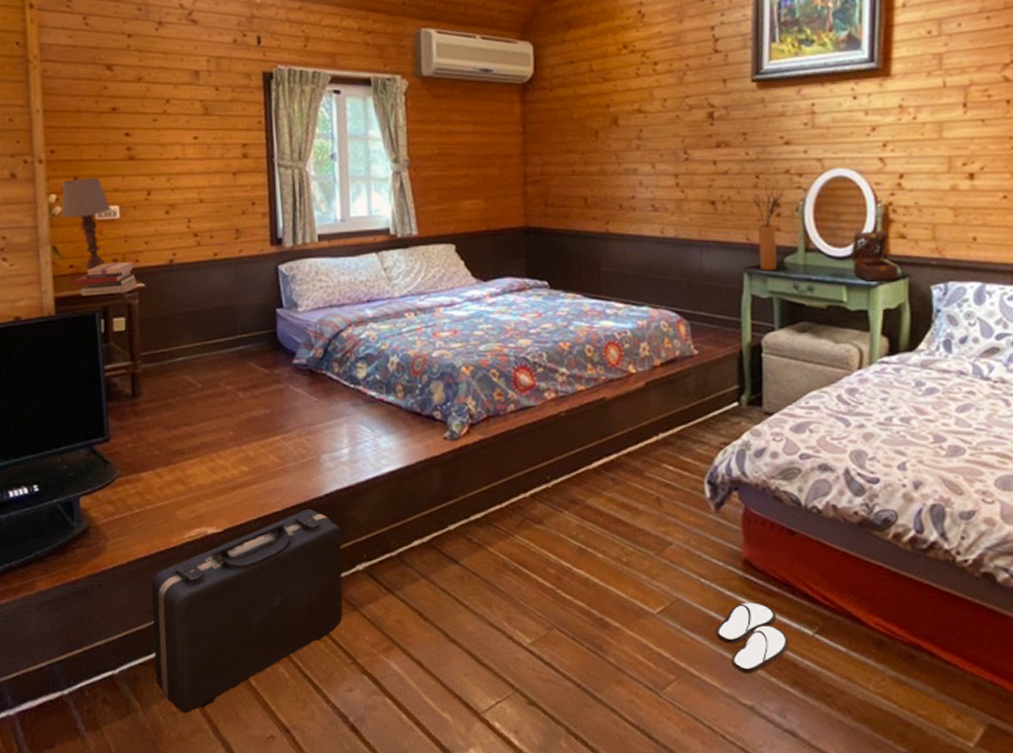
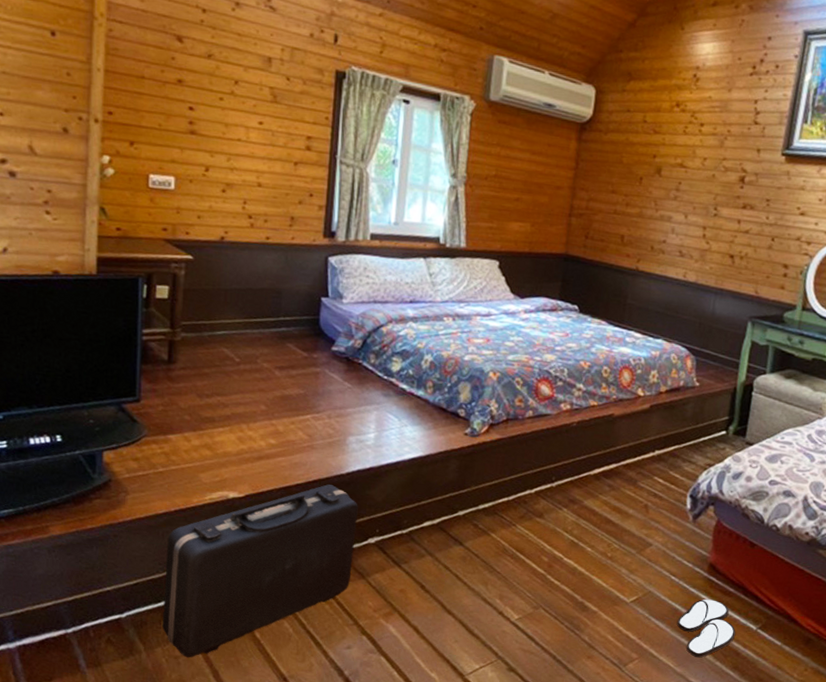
table lamp: present [61,177,111,270] -> none [113,143,166,235]
books: present [73,262,138,296] -> none [118,231,185,264]
vase: present [752,183,784,272] -> none [762,246,794,324]

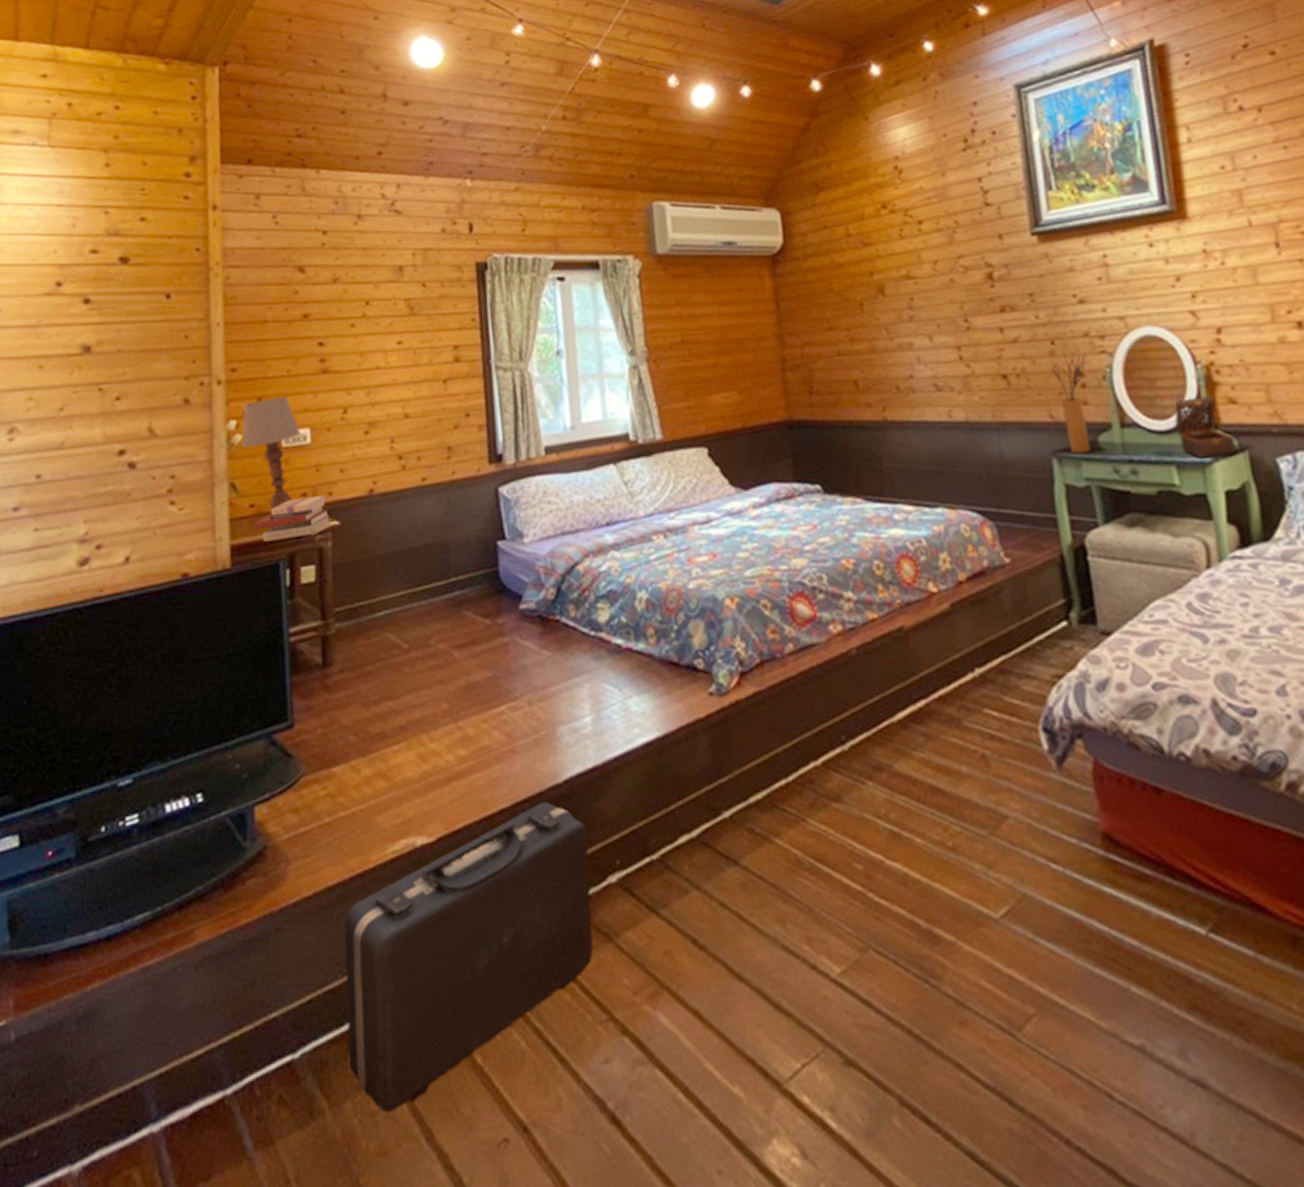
table lamp: none [113,143,166,235] -> present [241,396,301,508]
books: none [118,231,185,264] -> present [253,496,331,542]
slippers: present [676,599,736,658] -> none [1079,893,1177,998]
vase: none [762,246,794,324] -> present [1050,349,1091,455]

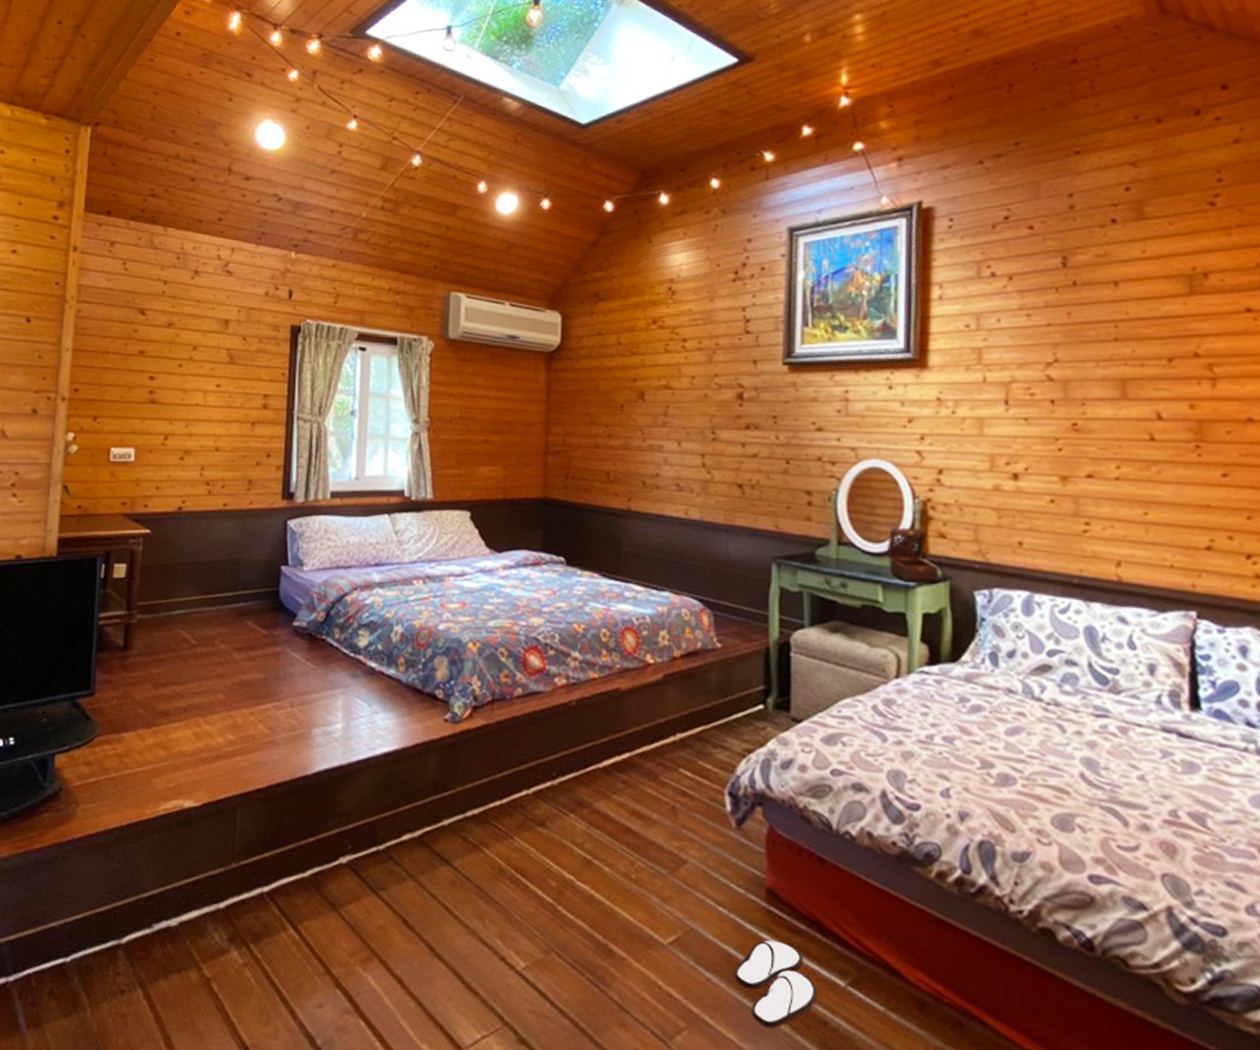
table lamp: present [241,396,301,508] -> none [76,418,127,512]
books: present [253,496,331,542] -> none [79,506,143,541]
suitcase: present [344,802,594,1113] -> none [109,788,327,1018]
vase: present [1050,349,1091,455] -> none [782,469,816,564]
slippers: none [1079,893,1177,998] -> present [733,940,816,1029]

